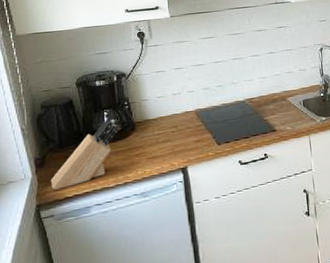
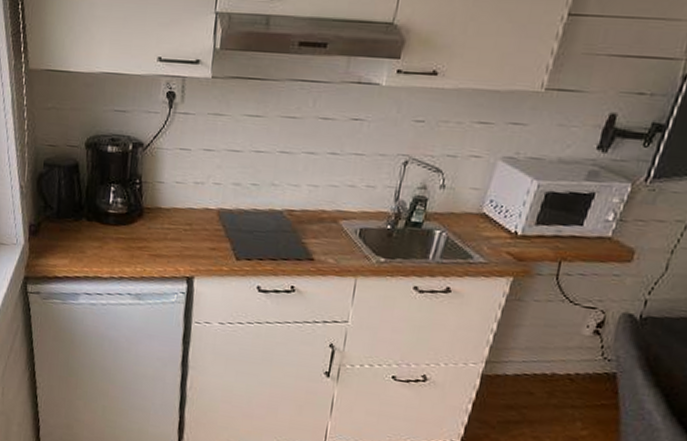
knife block: present [51,118,118,190] -> none [42,195,123,266]

